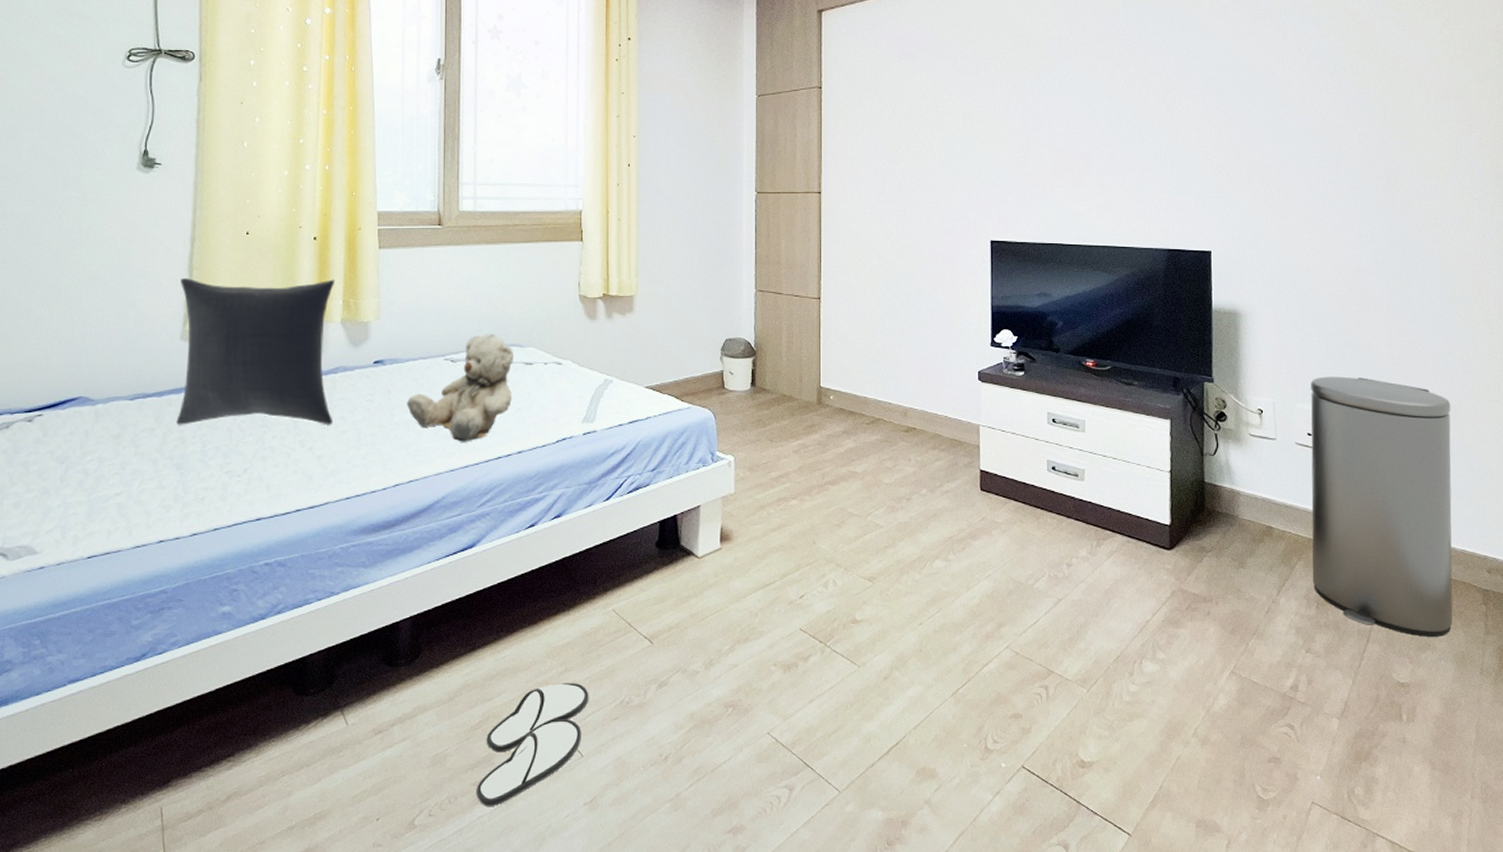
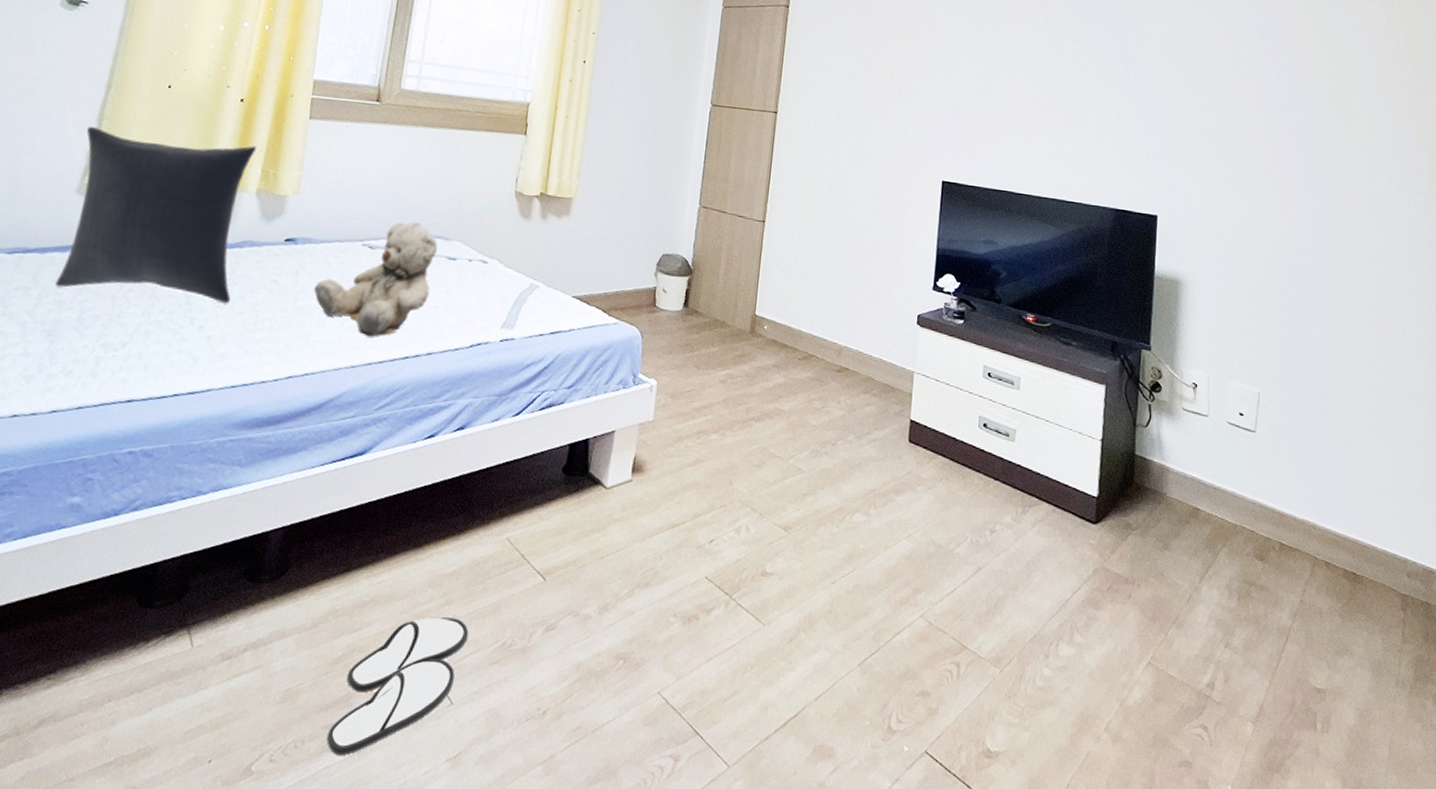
pedal bin: present [1311,376,1453,637] -> none [1235,355,1379,641]

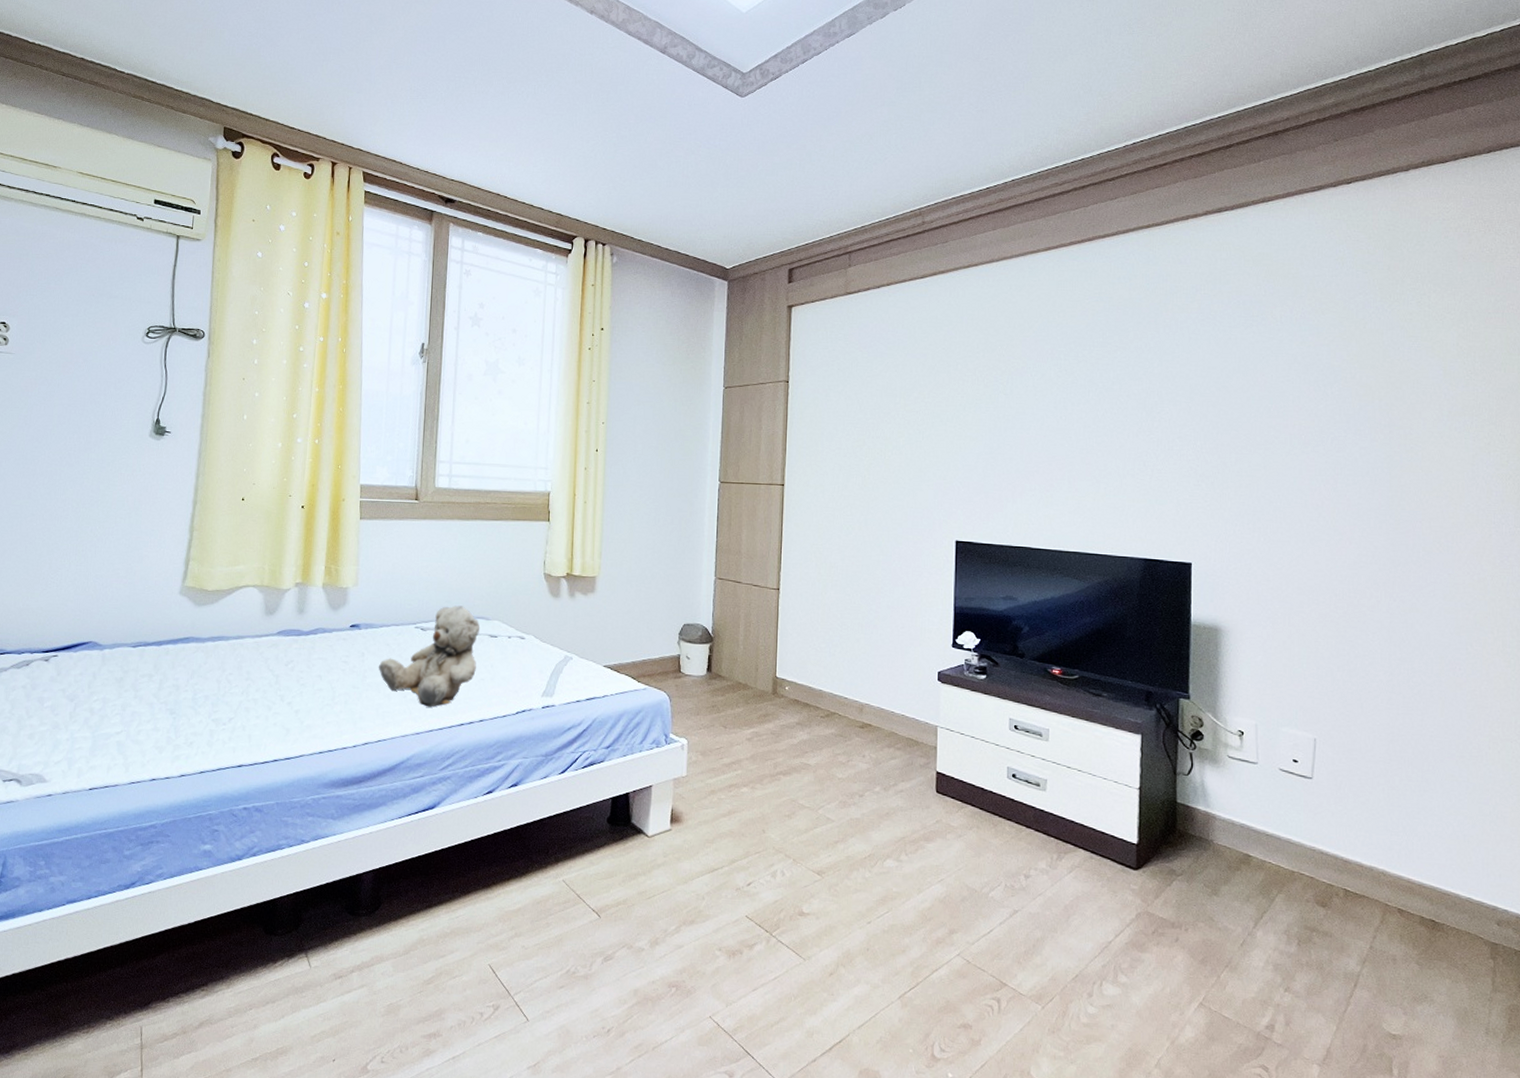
pillow: present [55,127,257,303] -> none [172,538,319,682]
slippers: present [327,617,469,756] -> none [426,947,537,1061]

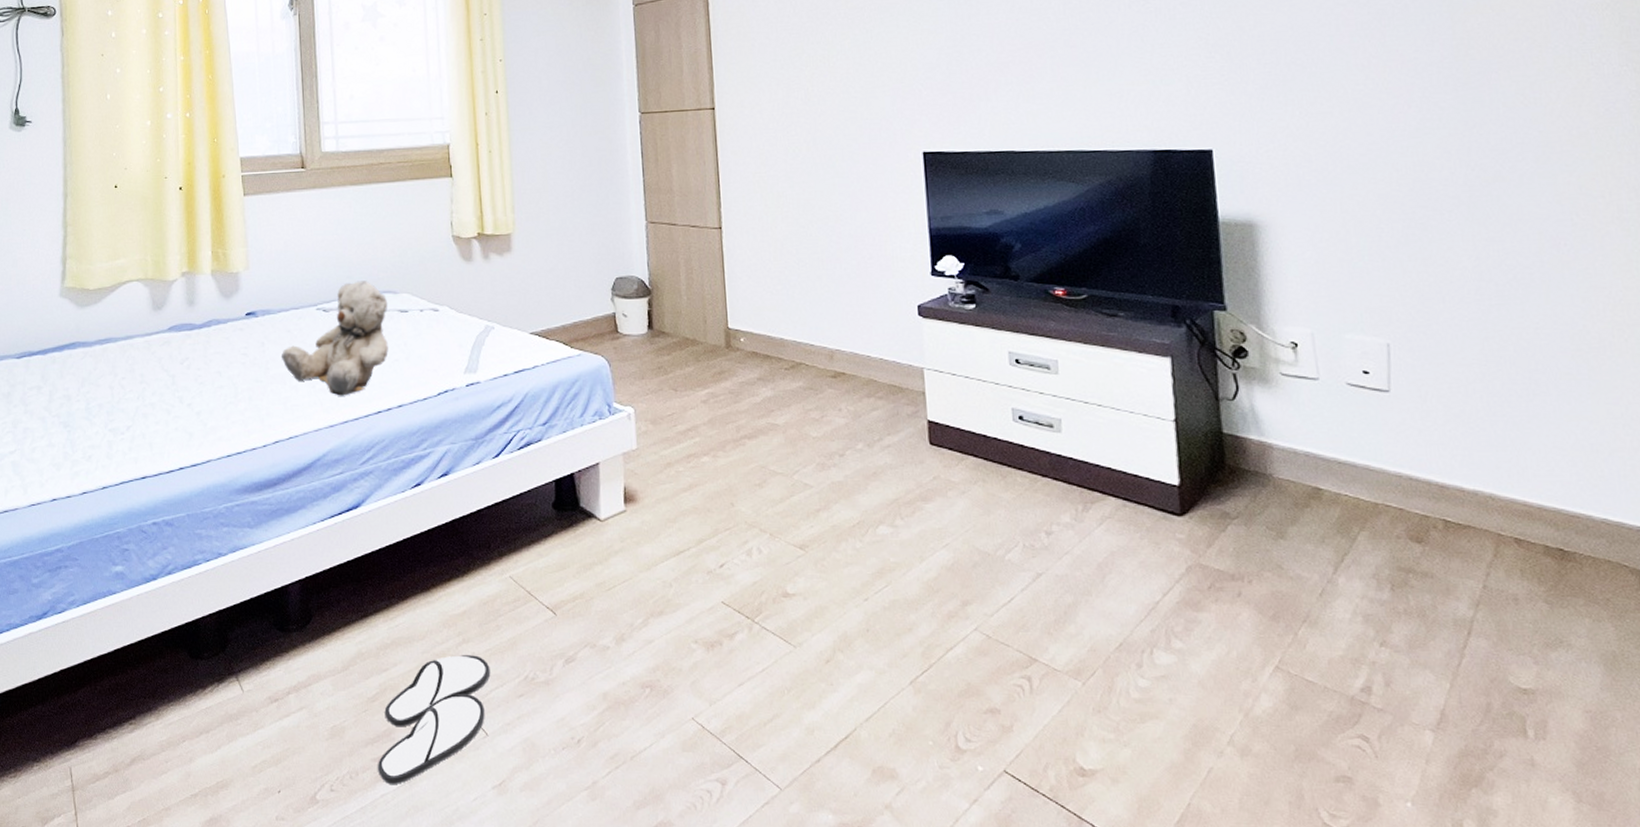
slippers: none [426,947,537,1061] -> present [378,655,491,785]

